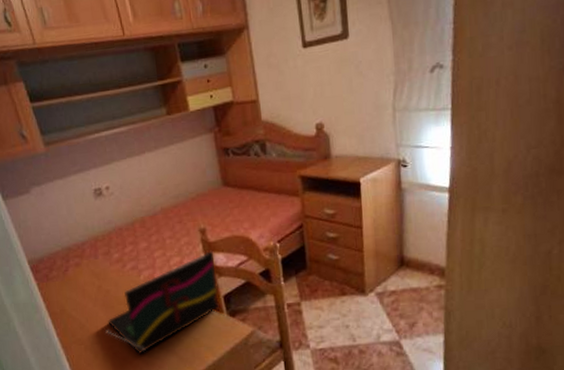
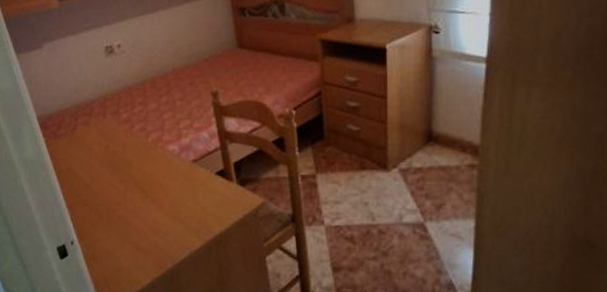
laptop: present [105,251,218,355] -> none [111,116,228,219]

